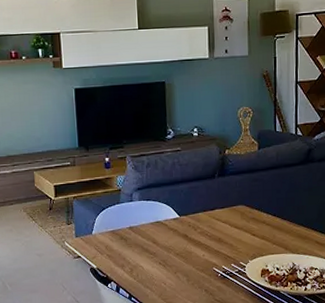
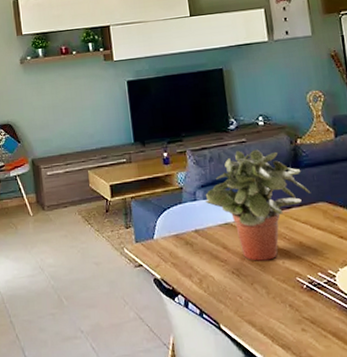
potted plant: none [140,157,233,254] -> present [205,149,311,261]

